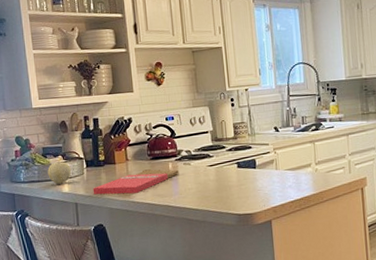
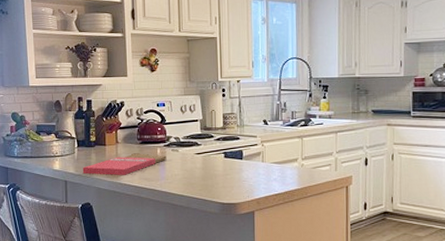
fruit: present [47,162,71,184] -> none [40,140,62,161]

